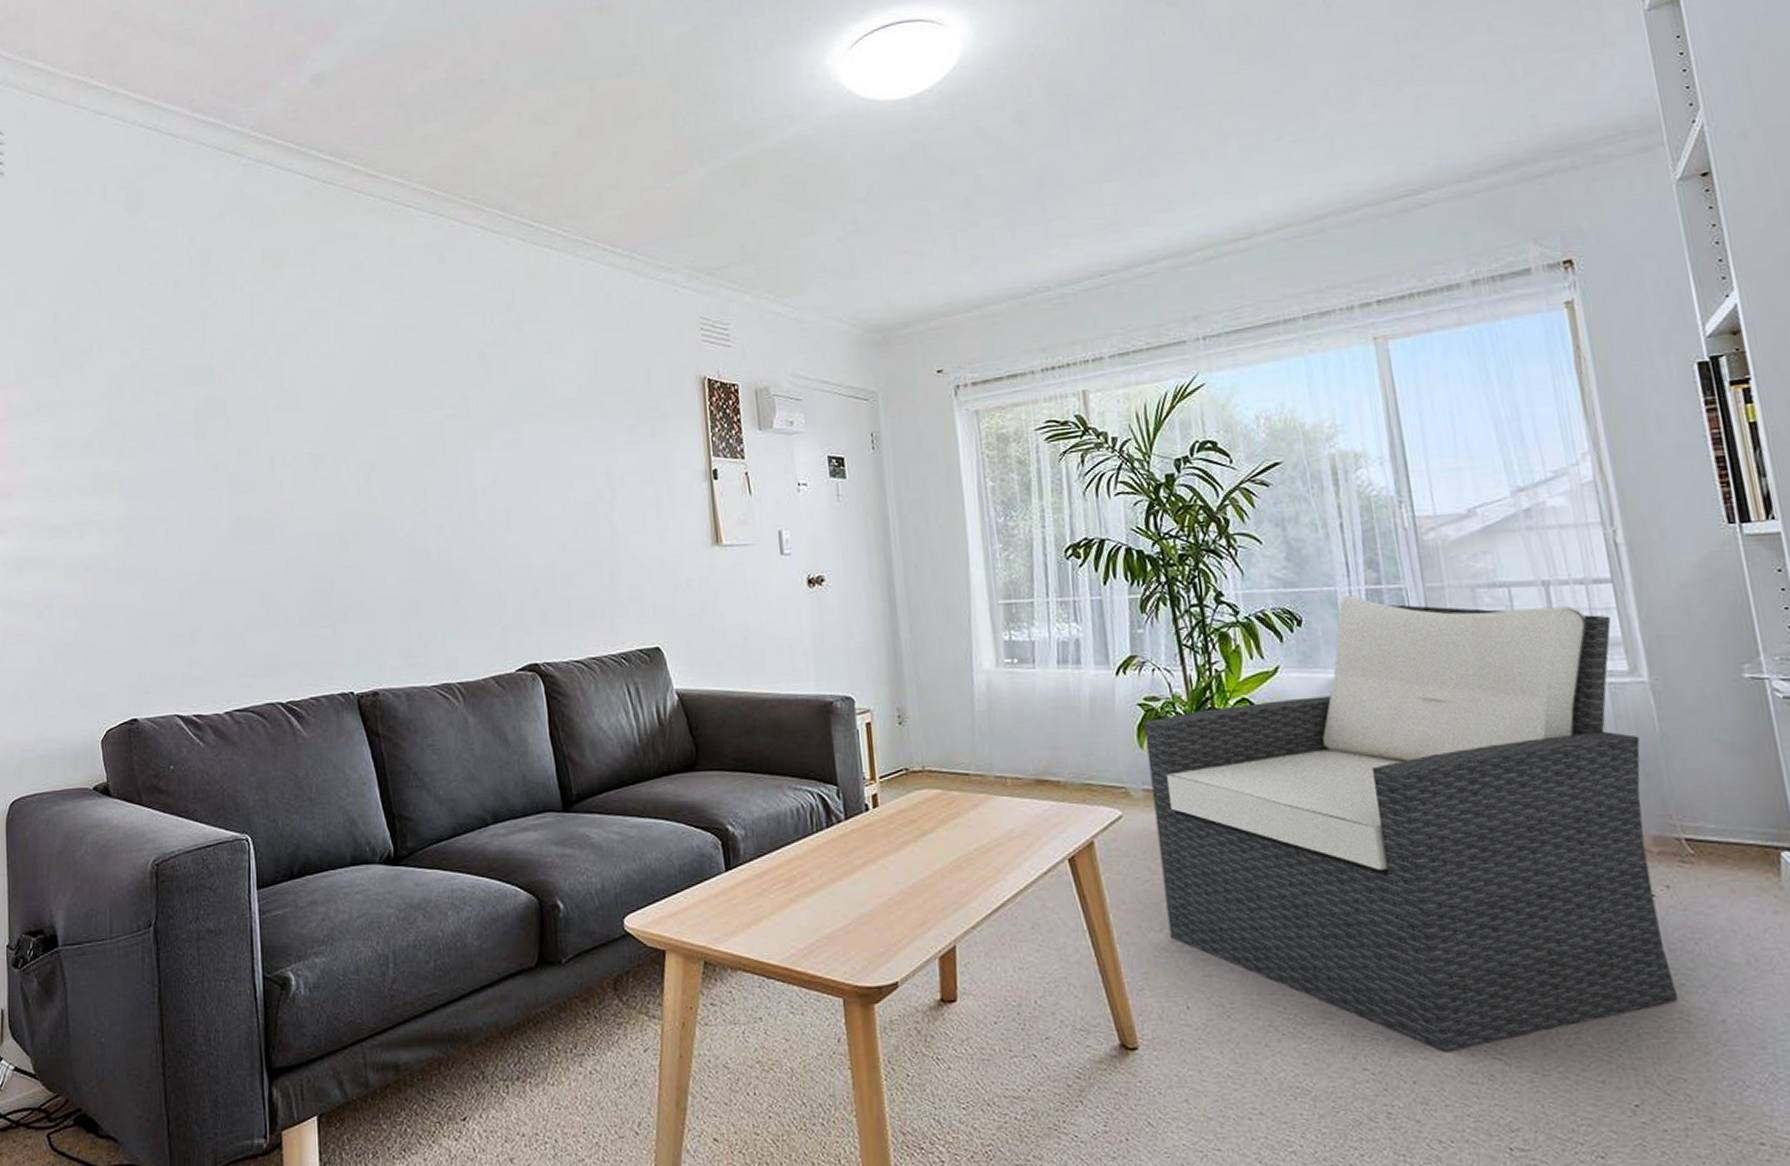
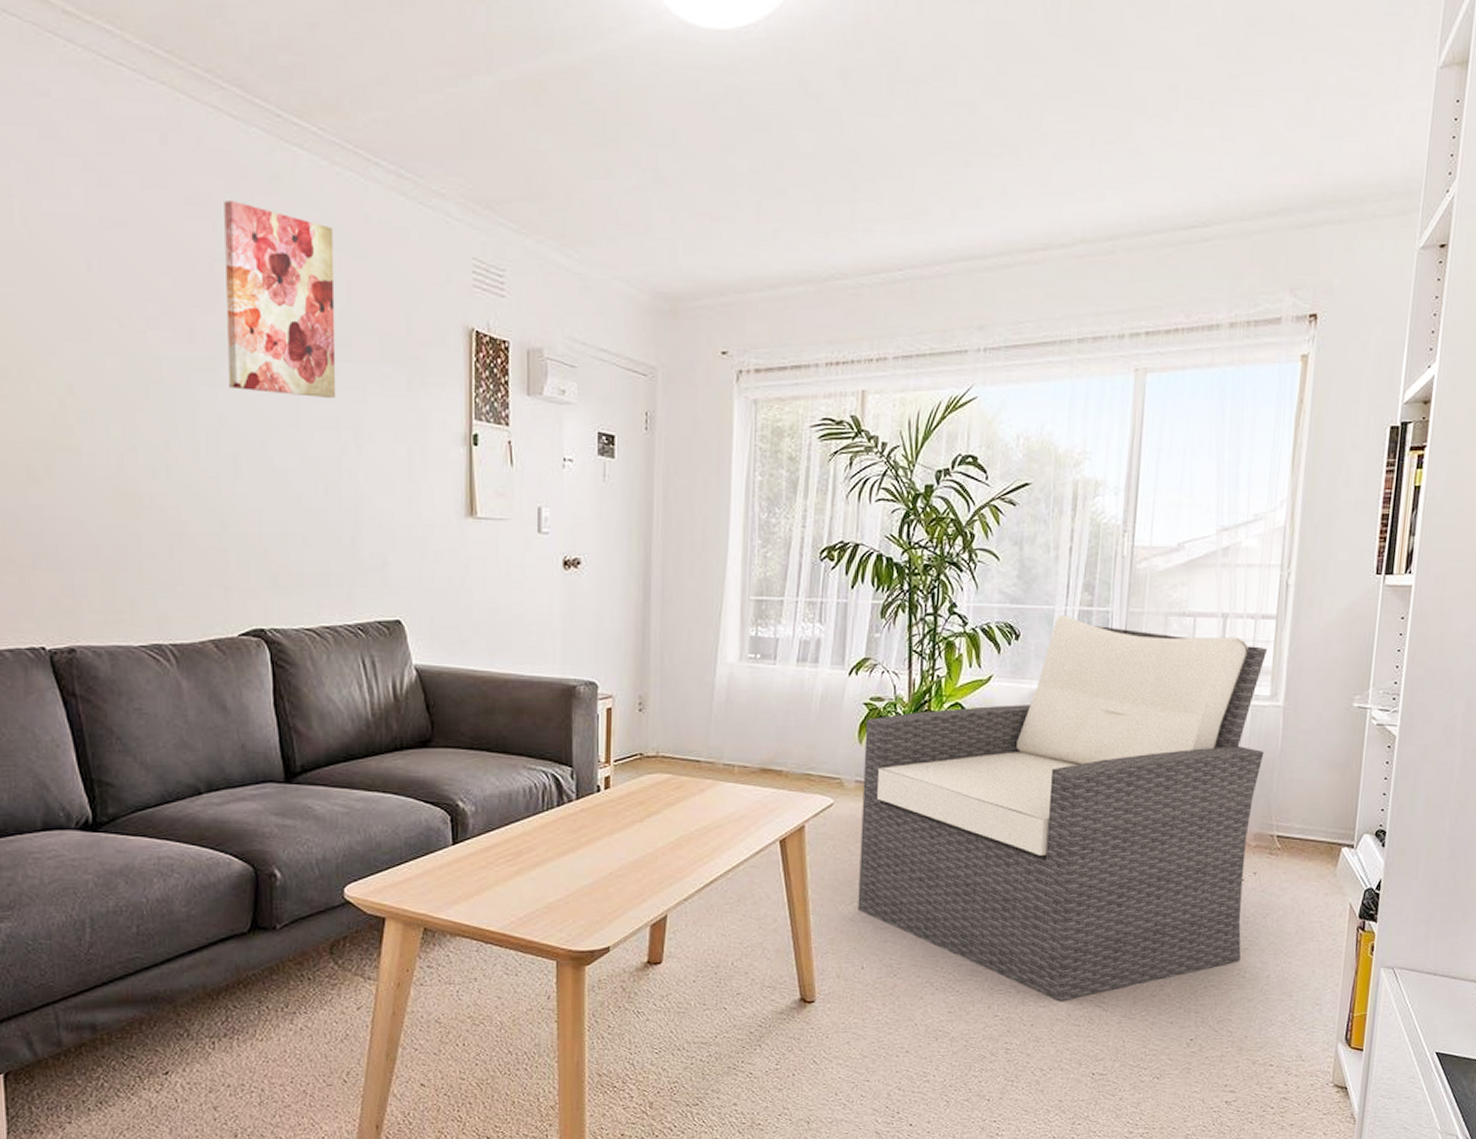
wall art: none [491,297,590,452] -> present [224,199,336,398]

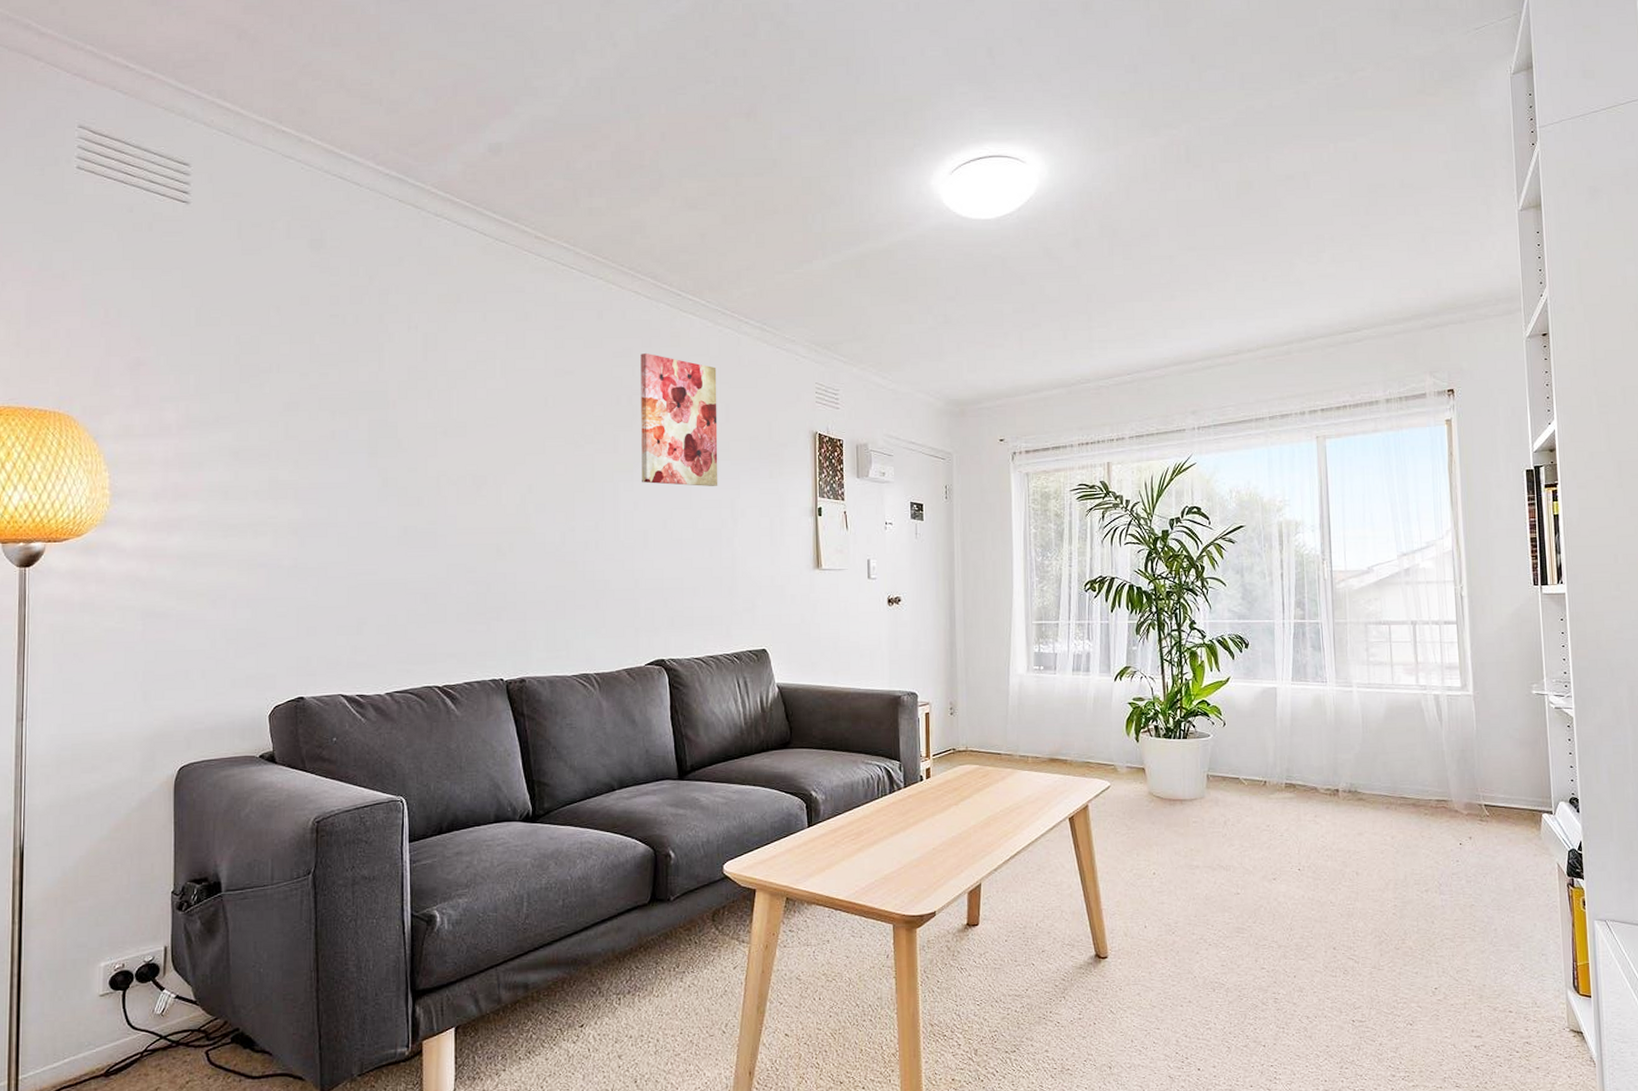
armchair: present [858,615,1268,1002] -> none [1131,627,1470,955]

